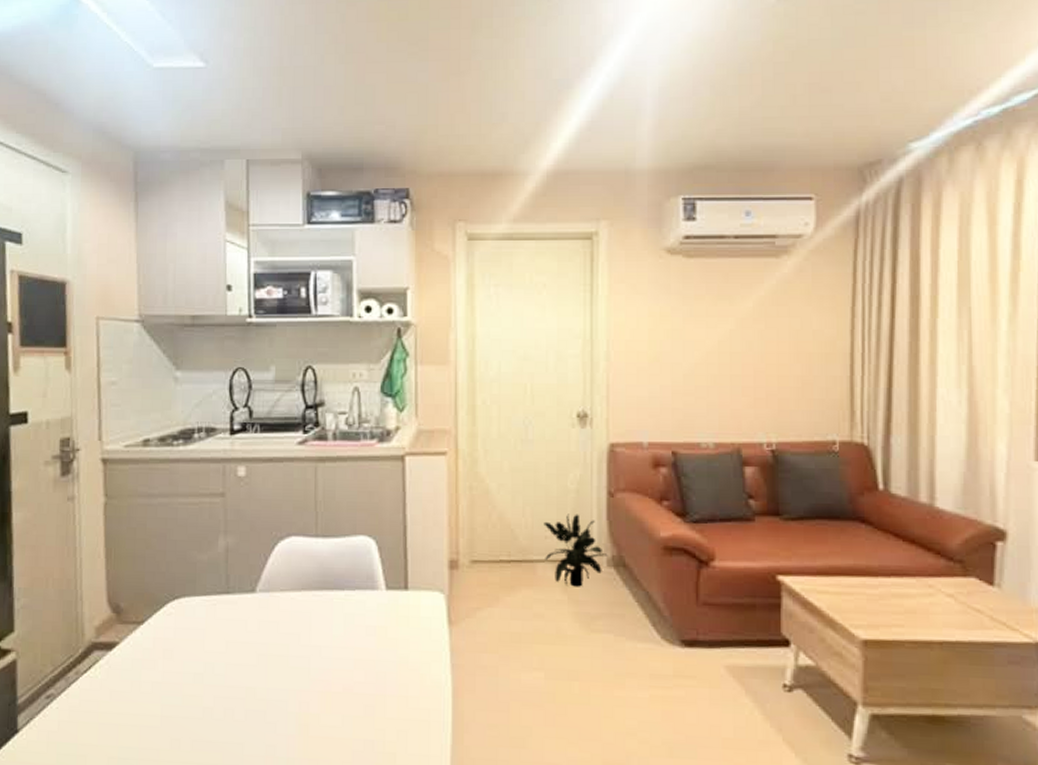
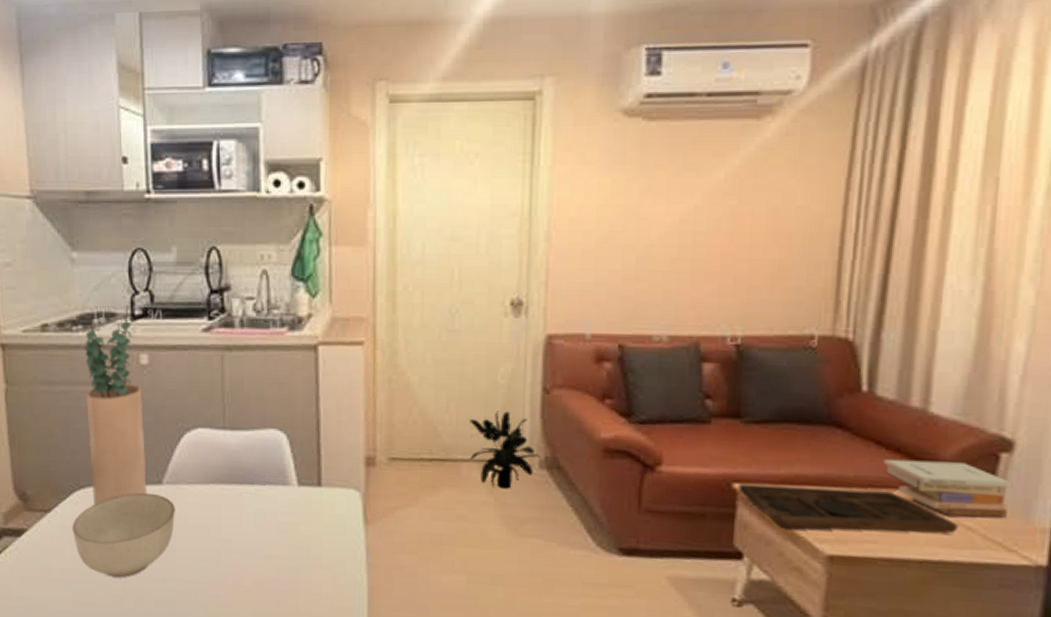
bowl: none [164,601,268,689] -> present [72,493,175,578]
vase: none [184,419,241,615] -> present [85,304,147,505]
decorative tray: none [781,576,969,616] -> present [738,484,959,533]
books: none [901,549,1009,601] -> present [882,458,1013,518]

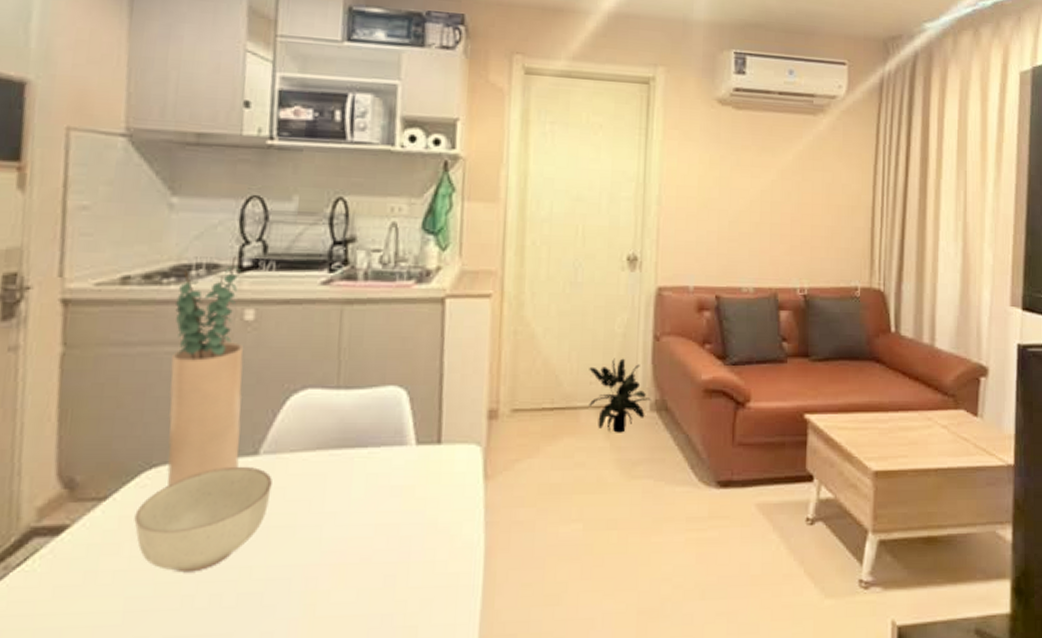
decorative tray: present [738,484,959,533] -> none [808,413,958,450]
books: present [882,458,1013,518] -> none [907,386,989,431]

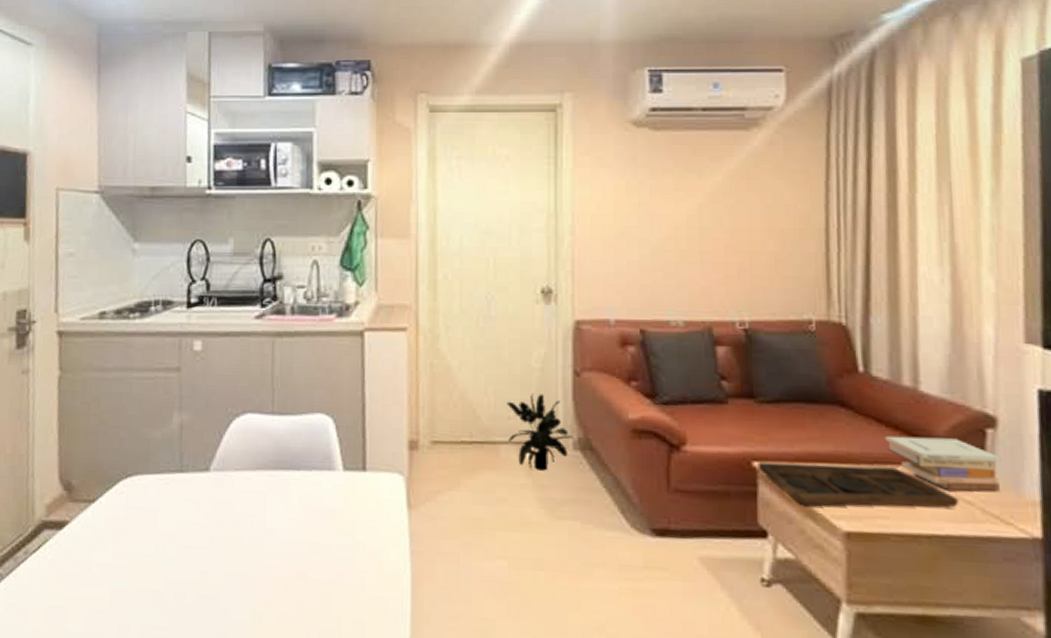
bowl: present [134,466,272,573] -> none [115,480,221,572]
vase: present [167,255,244,486] -> none [138,292,195,494]
decorative tray: none [808,413,958,450] -> present [757,462,959,508]
books: none [907,386,989,431] -> present [884,435,1001,492]

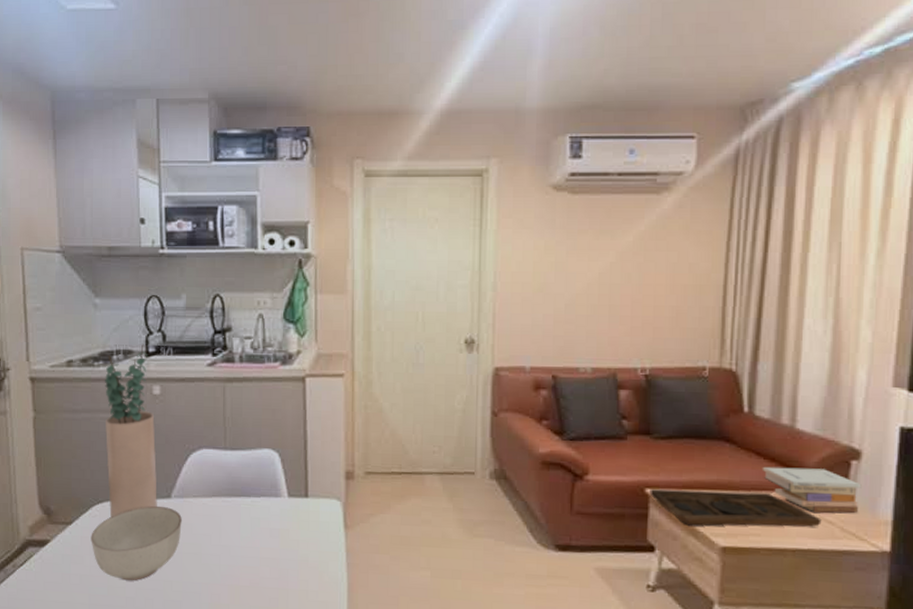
bowl: none [115,480,221,572] -> present [91,506,182,581]
vase: none [138,292,195,494] -> present [105,343,157,517]
potted plant: present [507,393,574,471] -> none [432,431,491,497]

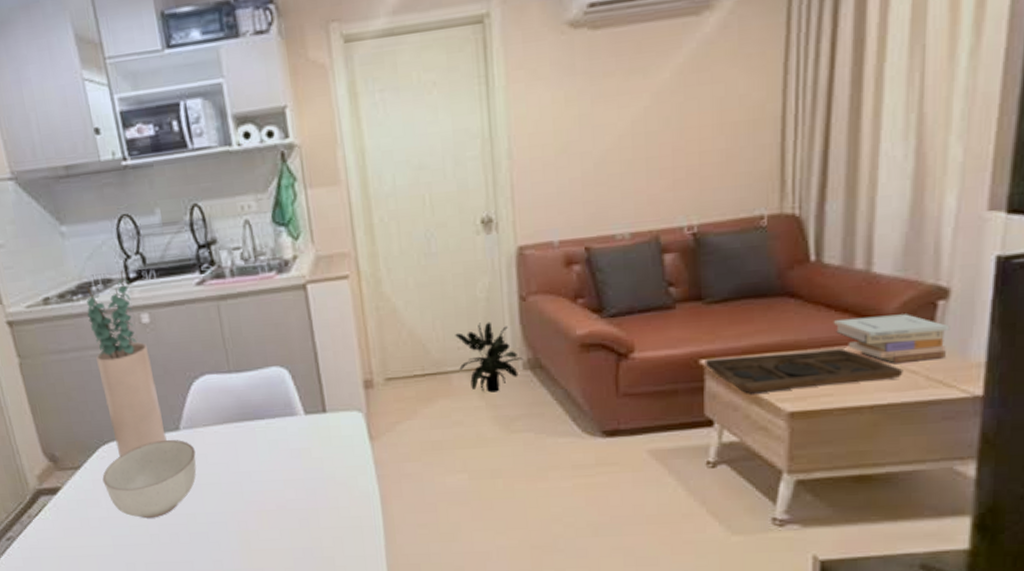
potted plant: none [432,431,491,497] -> present [455,322,523,393]

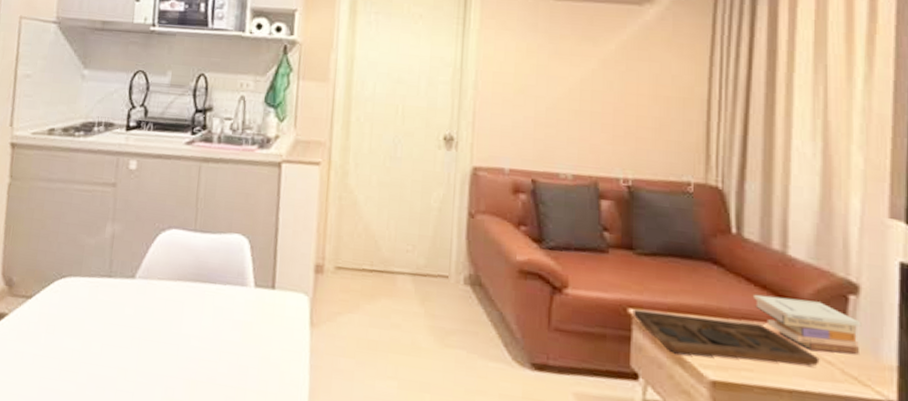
vase: present [86,269,167,457] -> none [72,116,129,294]
bowl: present [102,439,197,519] -> none [48,285,144,366]
potted plant: present [455,322,523,393] -> none [405,230,465,302]

